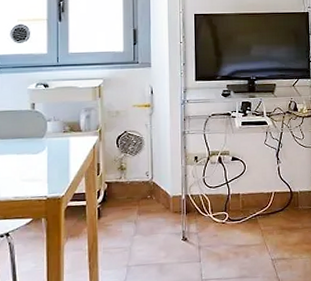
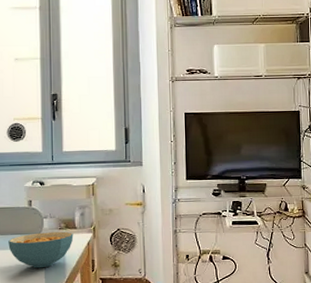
cereal bowl: none [9,134,78,173] -> present [8,231,74,269]

